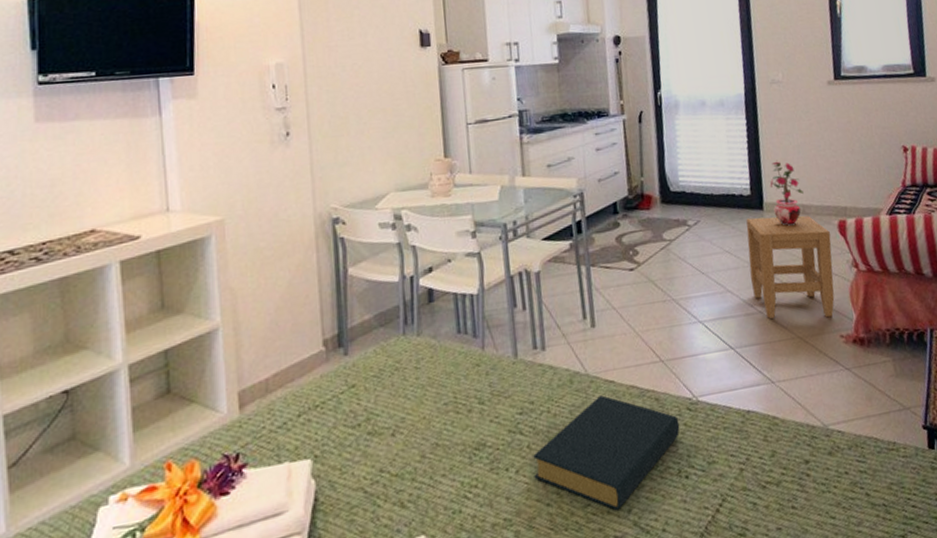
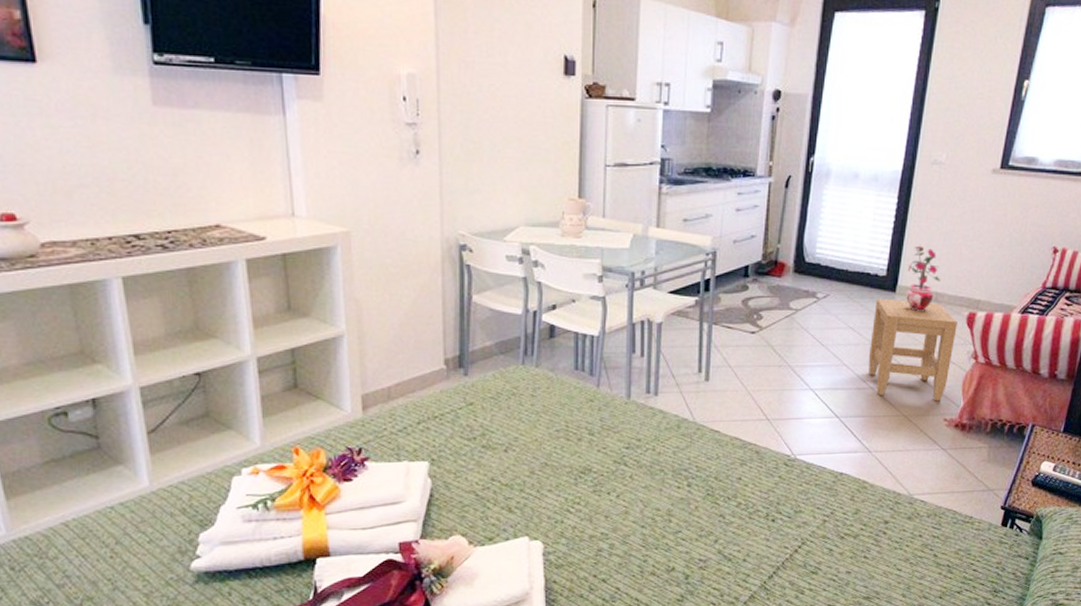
hardback book: present [532,395,680,511] -> none [633,442,775,539]

